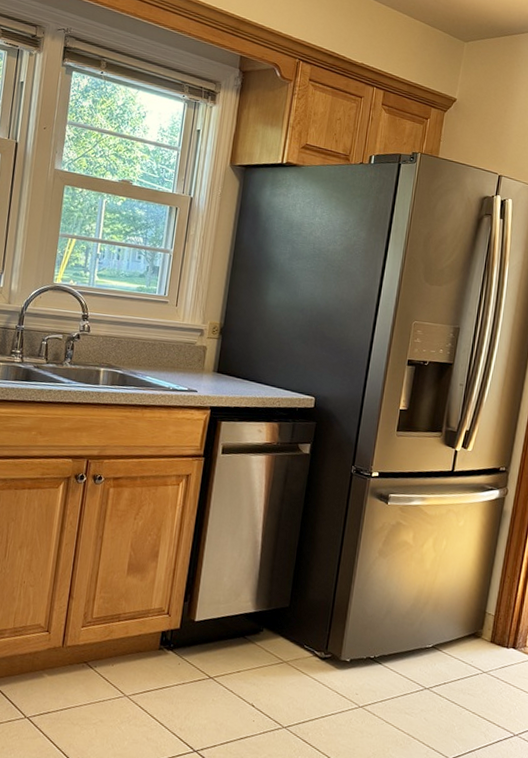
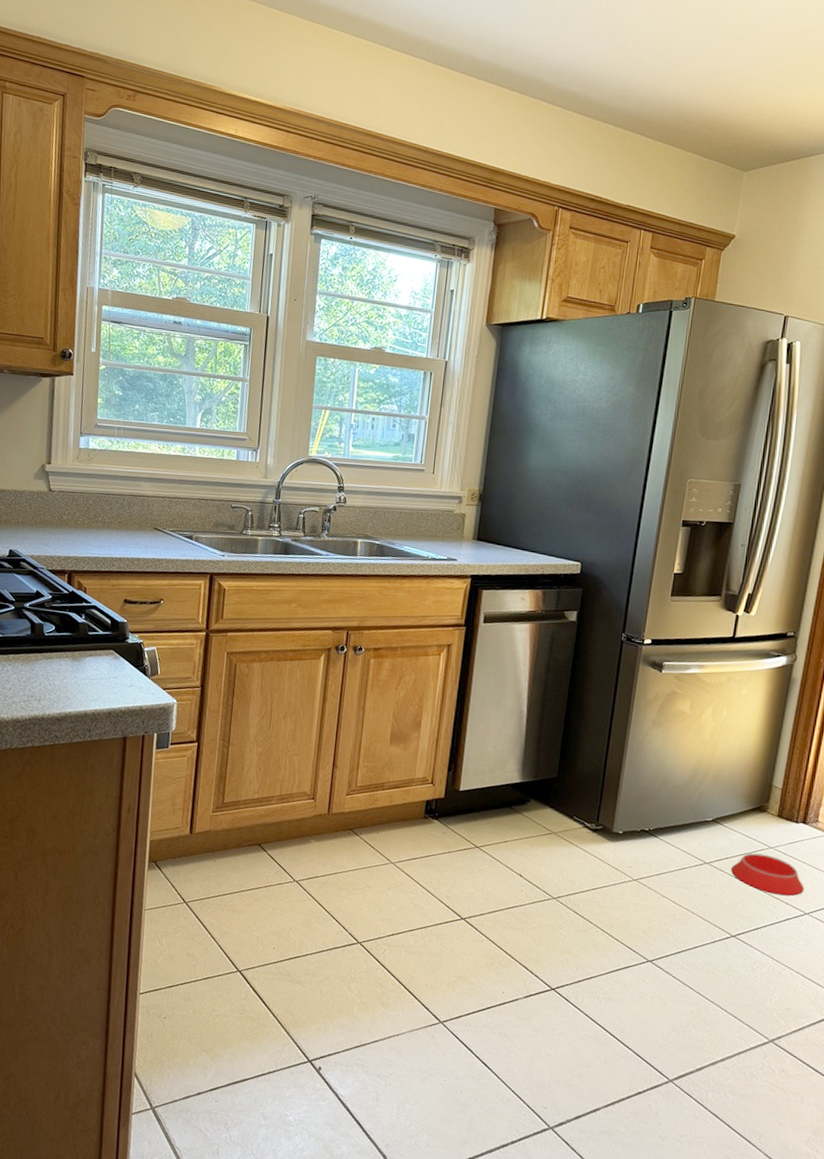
pet bowl: none [449,677,514,719] -> present [731,853,805,896]

